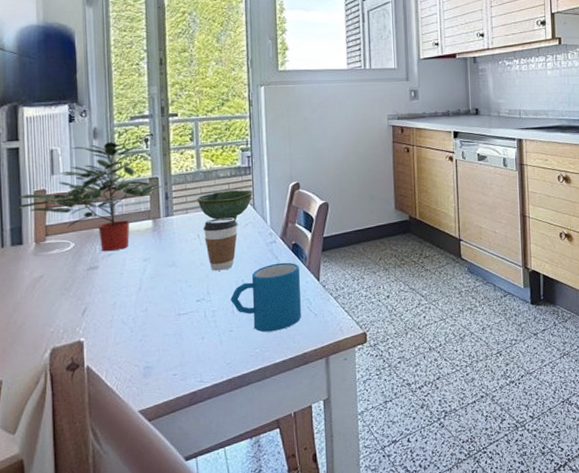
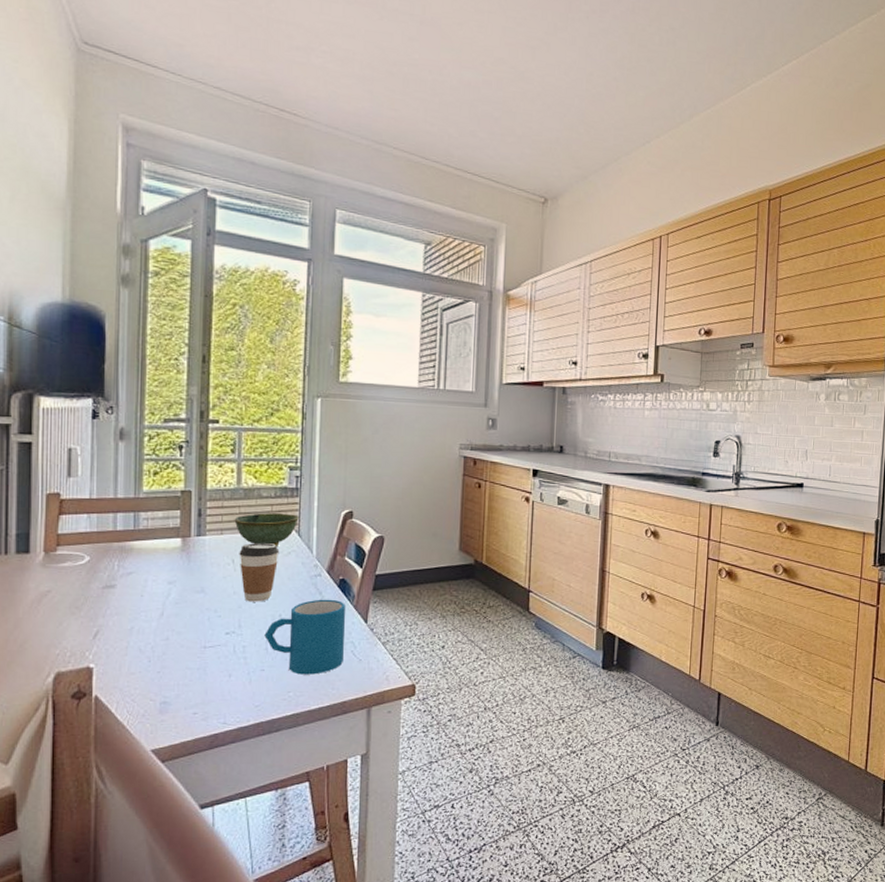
potted plant: present [13,142,163,252] -> none [21,445,196,570]

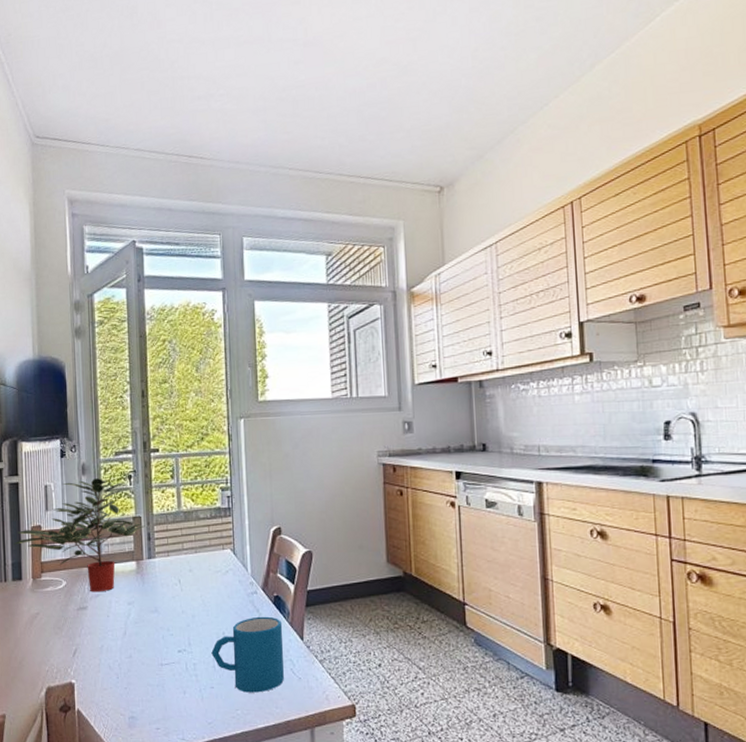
potted plant: none [21,445,196,570] -> present [14,478,145,592]
bowl: present [234,513,299,547] -> none [178,533,233,567]
coffee cup: present [239,543,280,602] -> none [184,563,219,620]

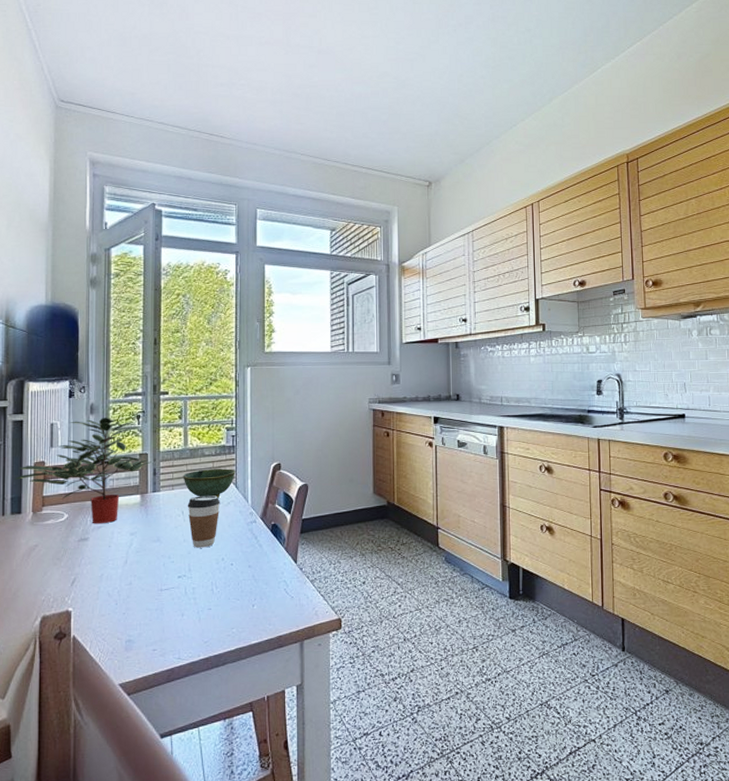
bowl: none [178,533,233,567] -> present [183,469,236,499]
coffee cup: none [184,563,219,620] -> present [187,495,221,548]
mug: present [211,616,284,693] -> none [210,542,279,612]

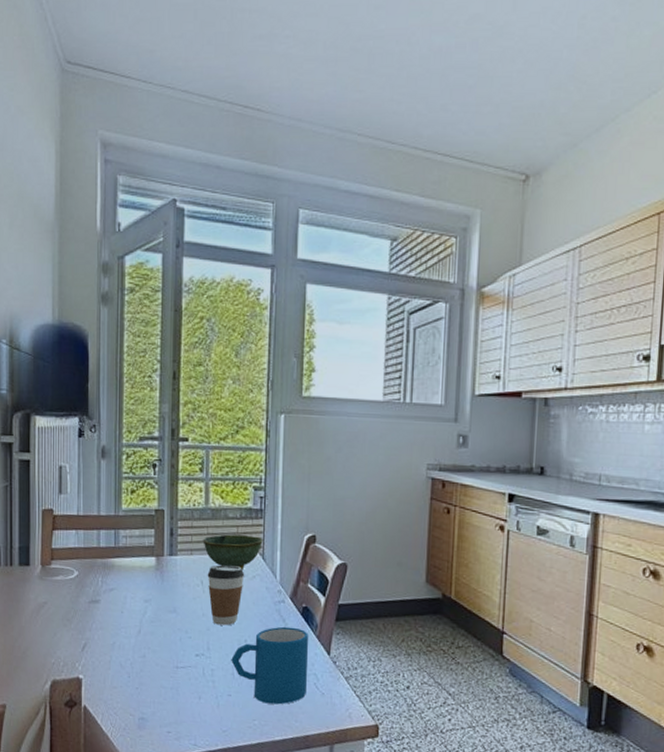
potted plant: present [14,418,151,524] -> none [22,464,168,586]
mug: none [210,542,279,612] -> present [231,626,309,705]

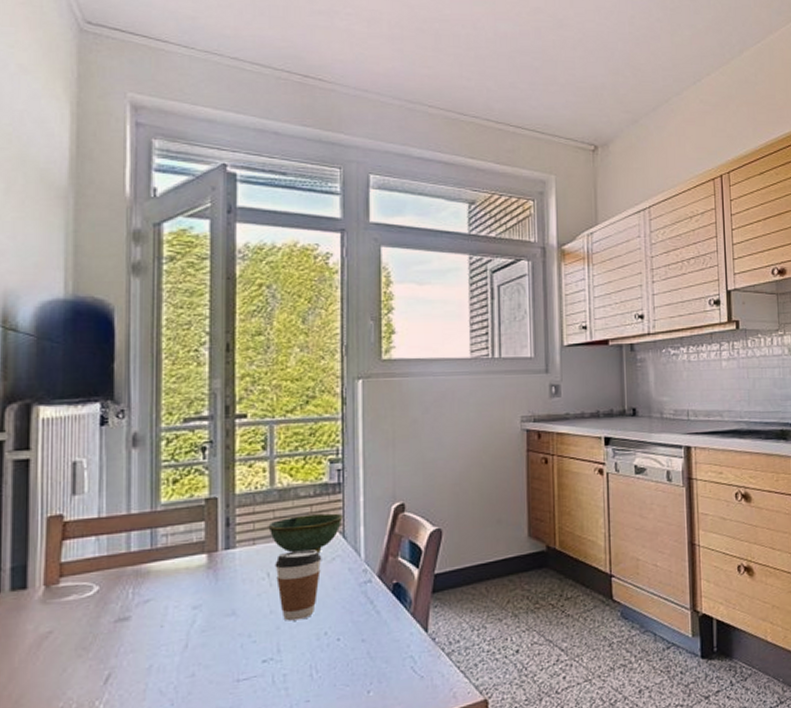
mug: present [231,626,309,705] -> none [308,608,403,702]

